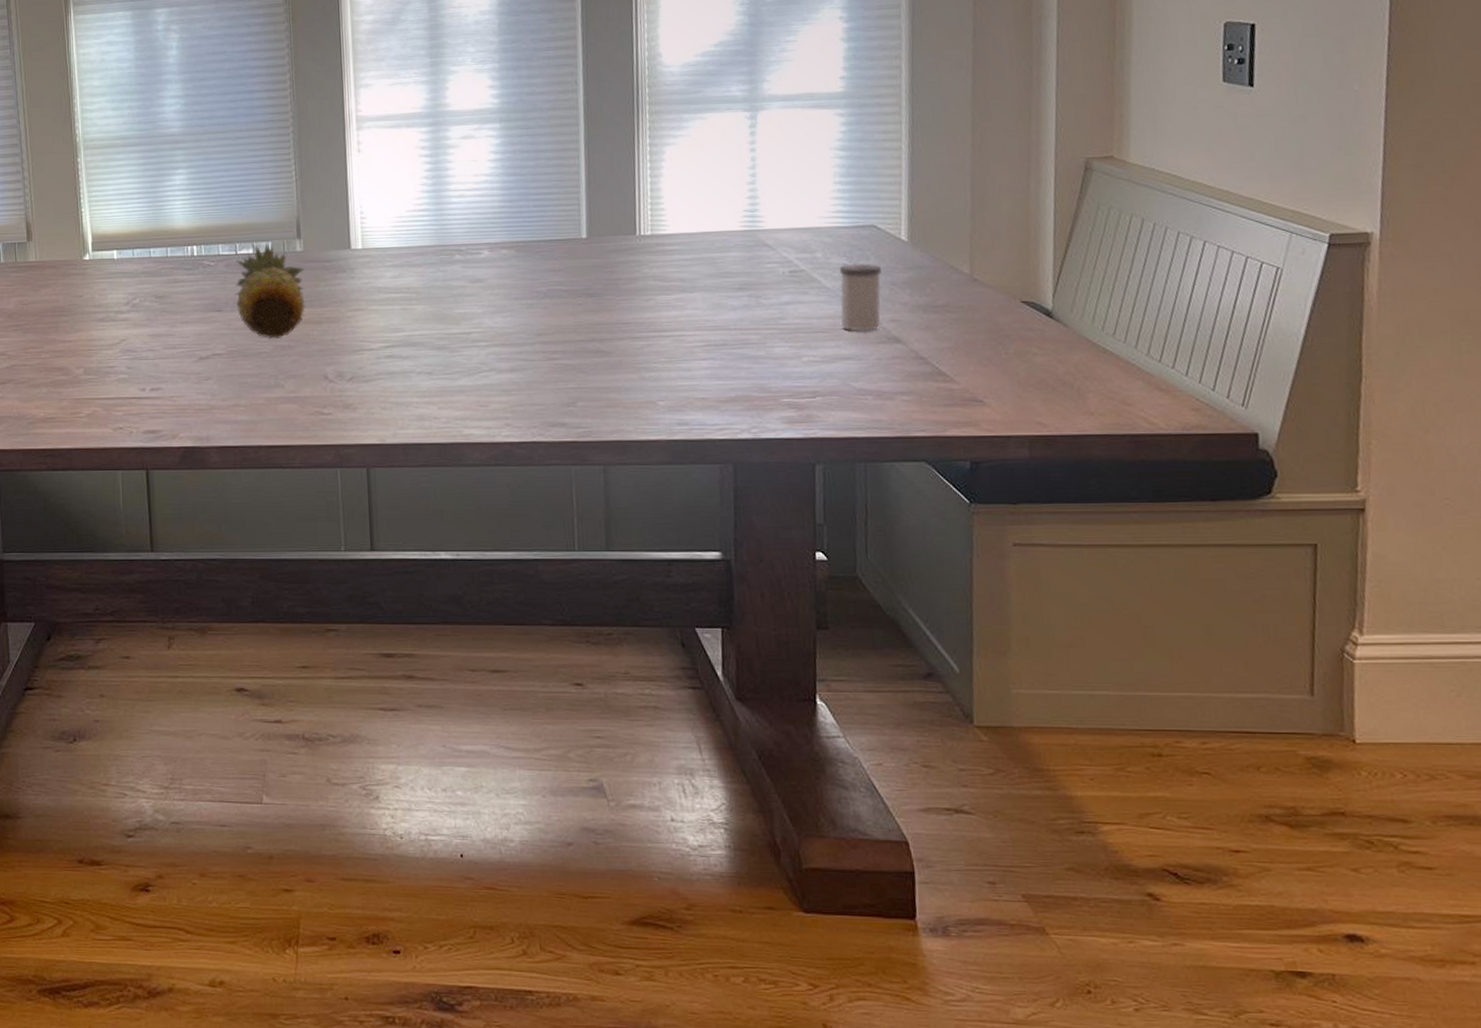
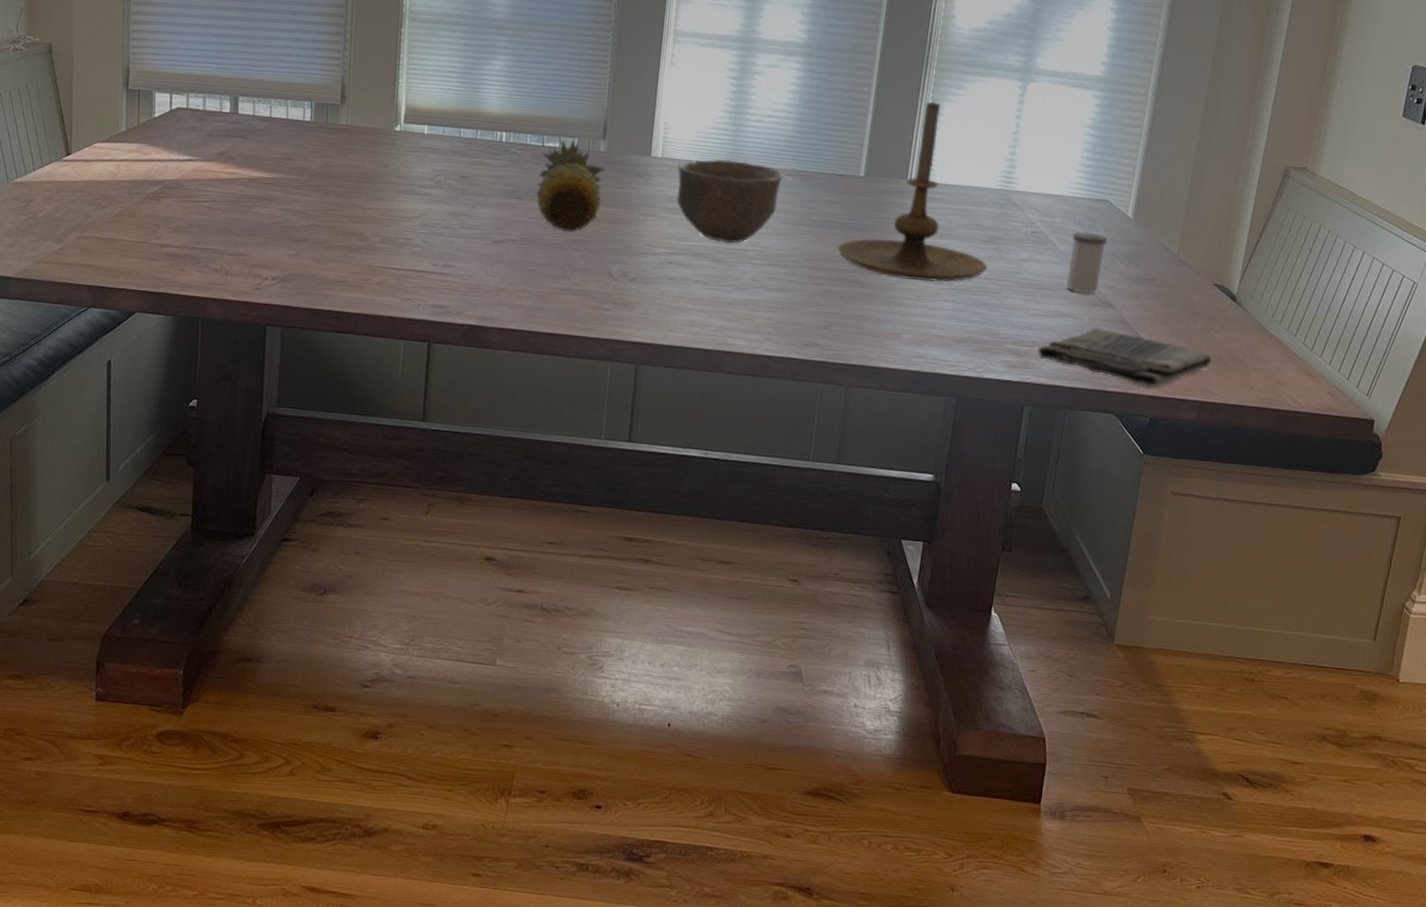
bowl: none [380,240,498,329] -> present [676,159,784,244]
candle holder: none [570,146,745,342] -> present [838,100,988,282]
dish towel: none [820,367,1036,427] -> present [1038,328,1212,387]

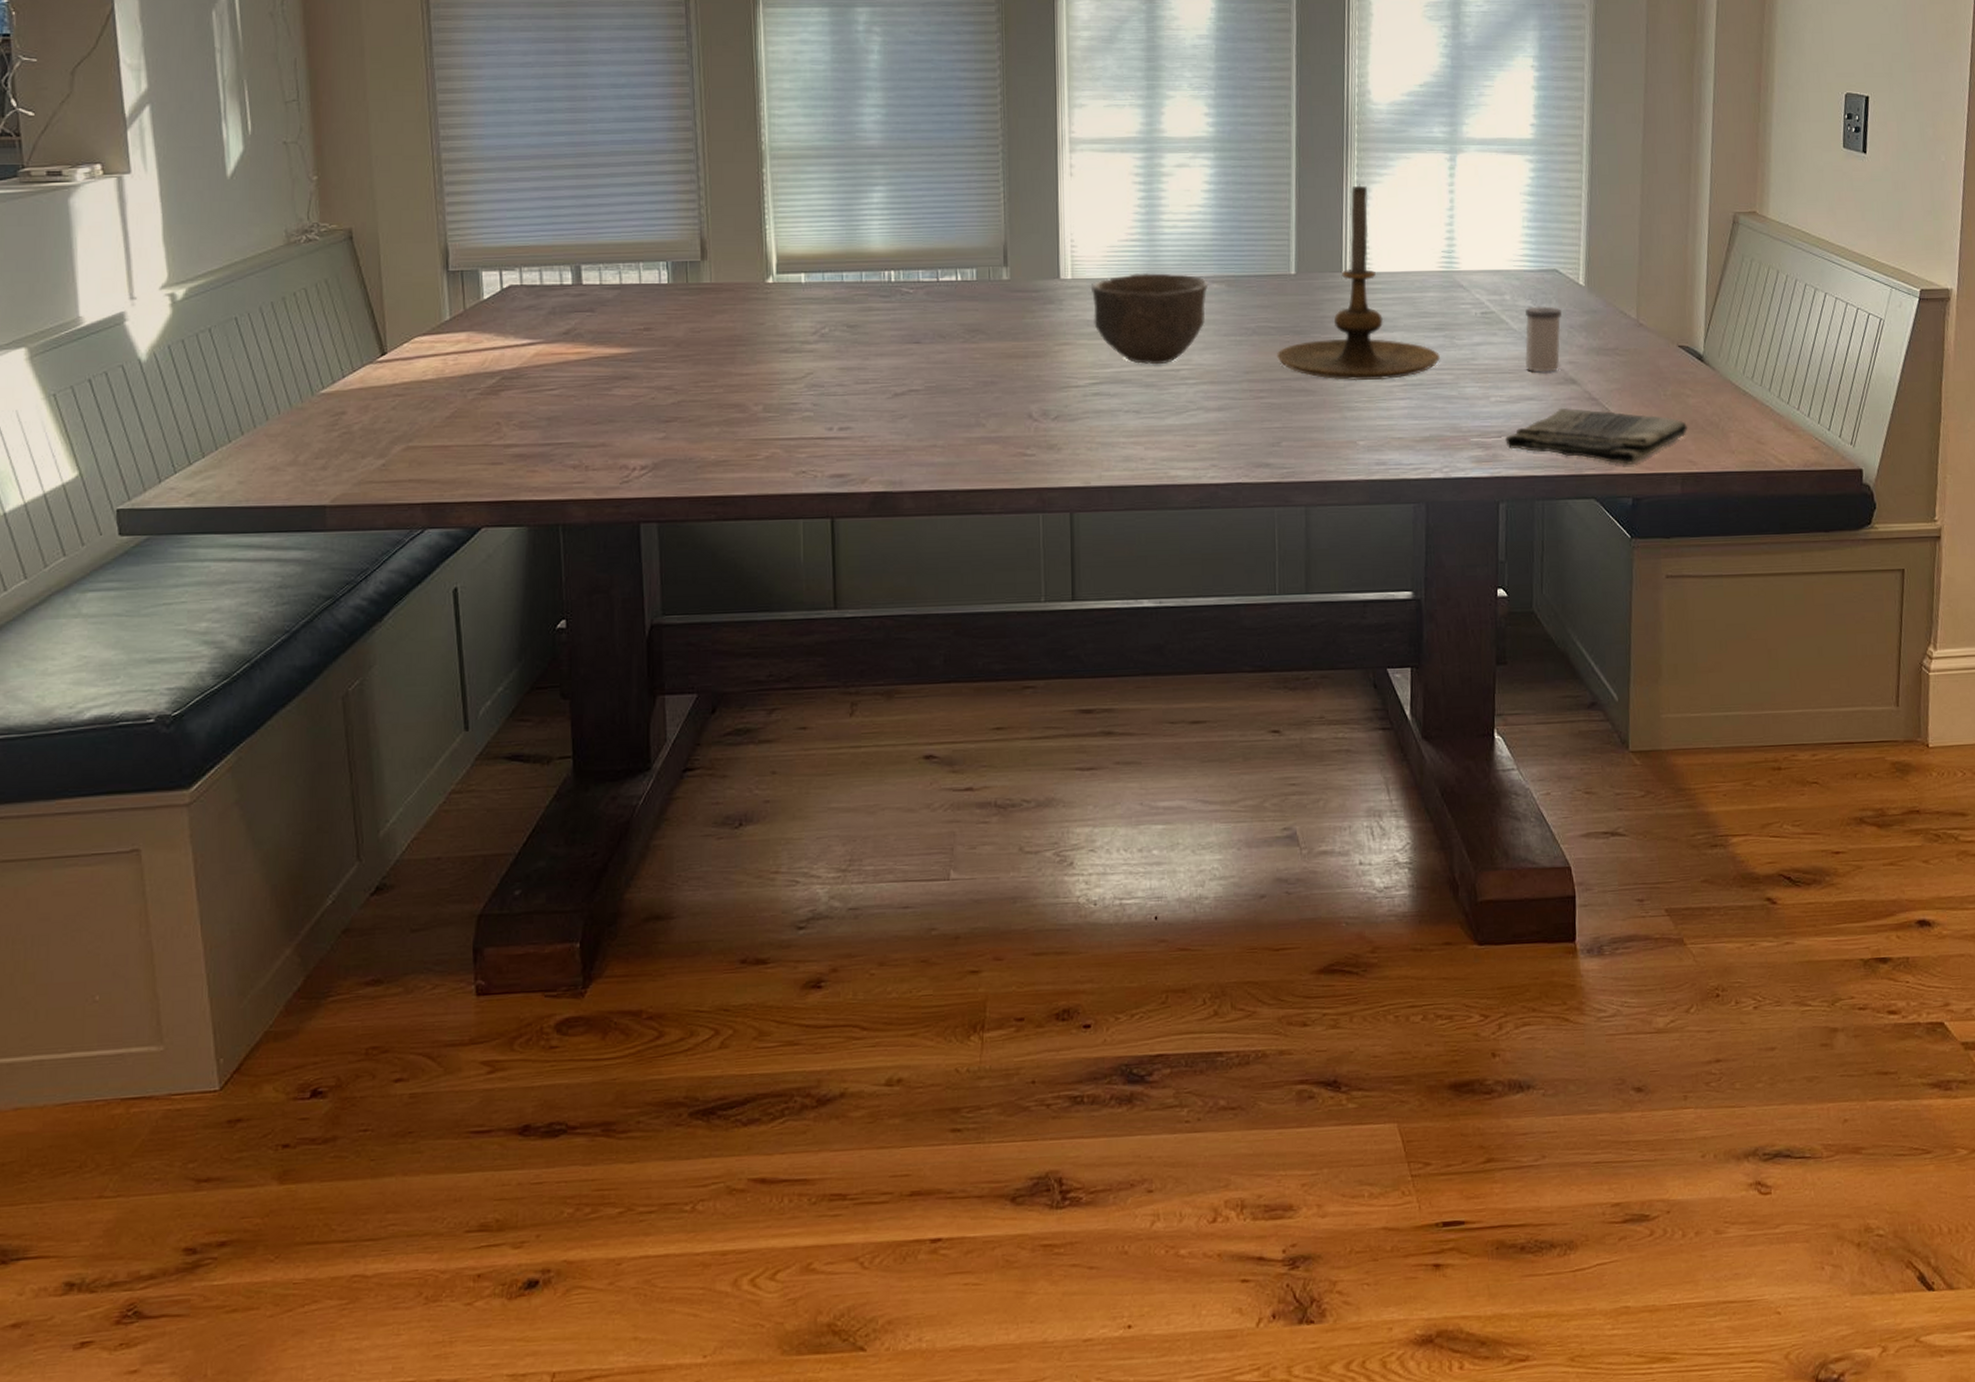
fruit: present [535,139,605,232] -> none [935,270,1011,374]

